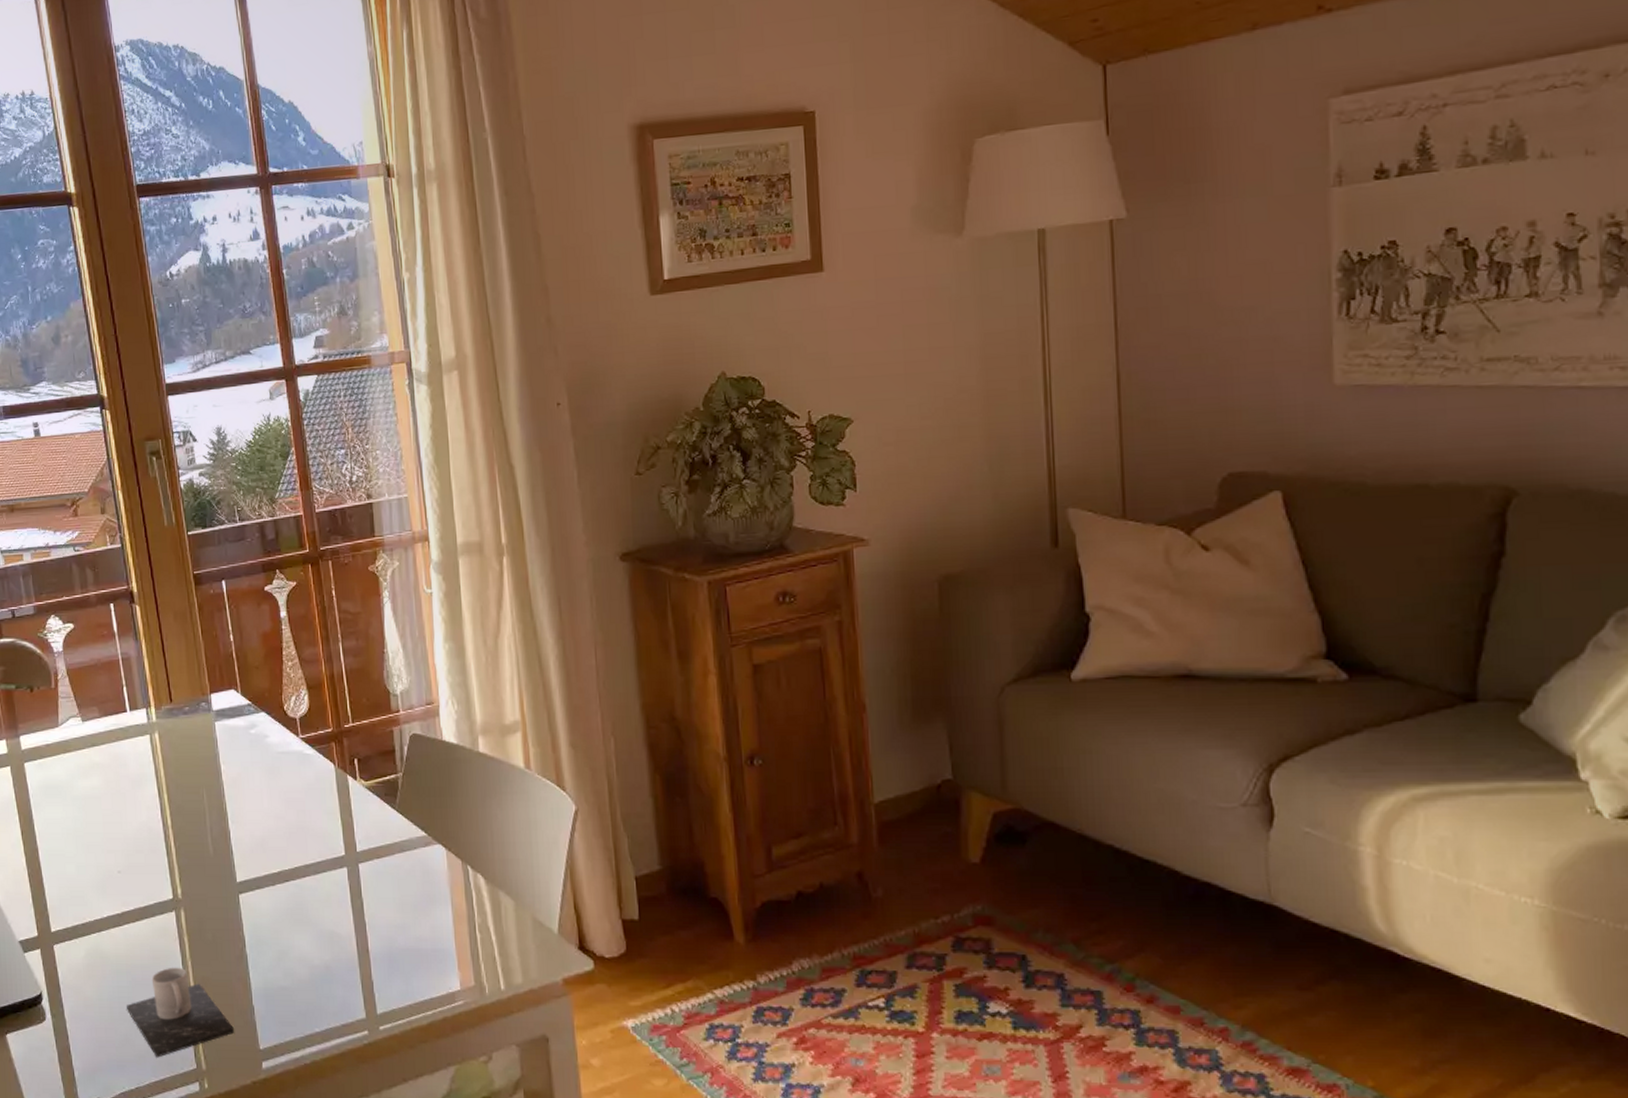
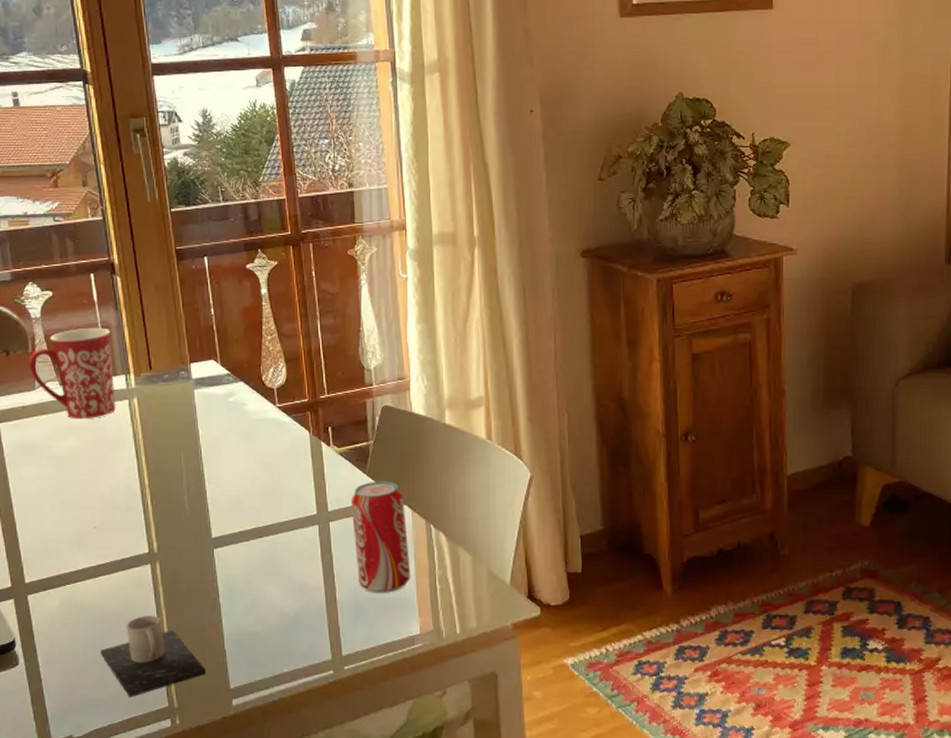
mug: none [51,659,138,757] -> present [28,327,116,420]
beverage can: none [380,817,448,944] -> present [350,481,411,594]

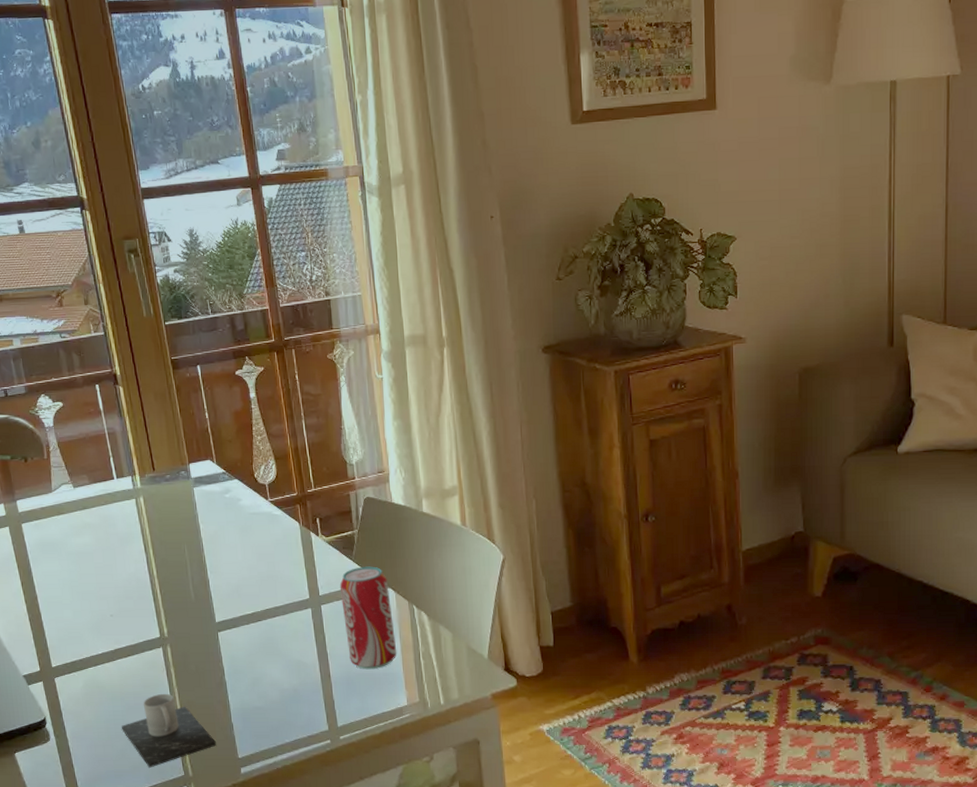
mug: present [28,327,116,420] -> none [44,434,125,518]

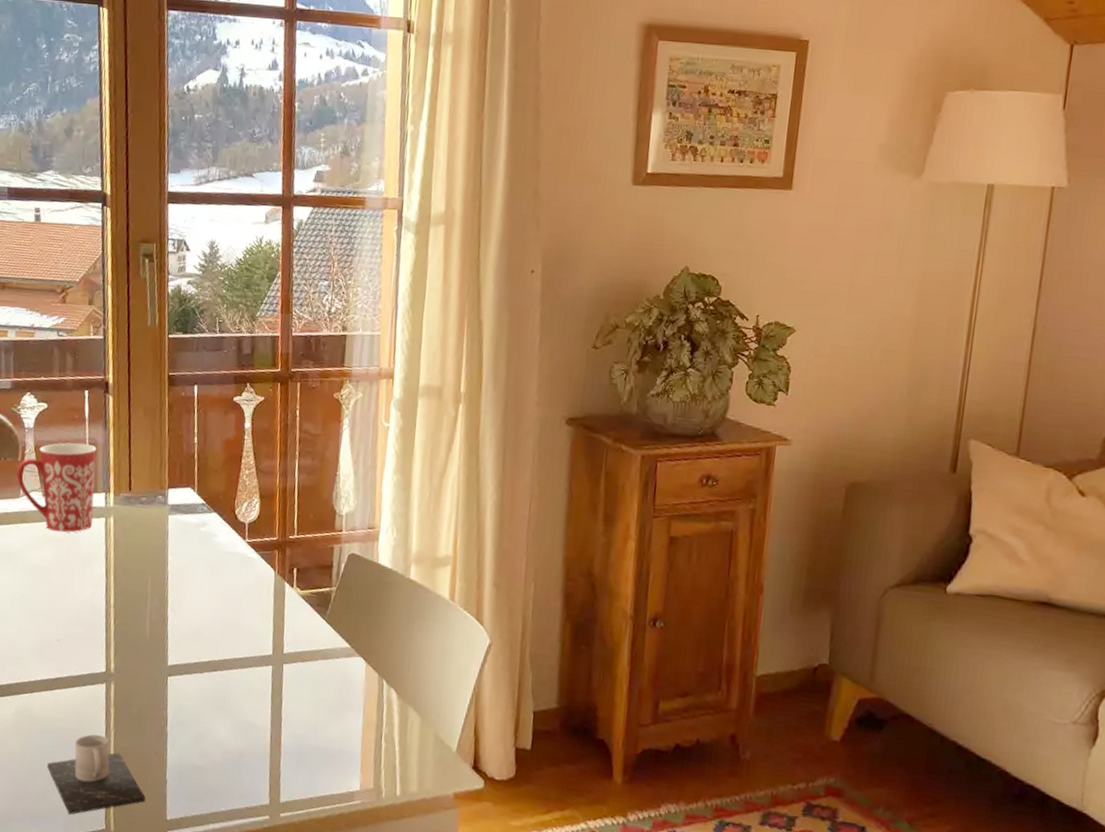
mug: none [44,434,125,518] -> present [16,442,97,533]
beverage can: present [339,566,397,670] -> none [305,628,360,745]

